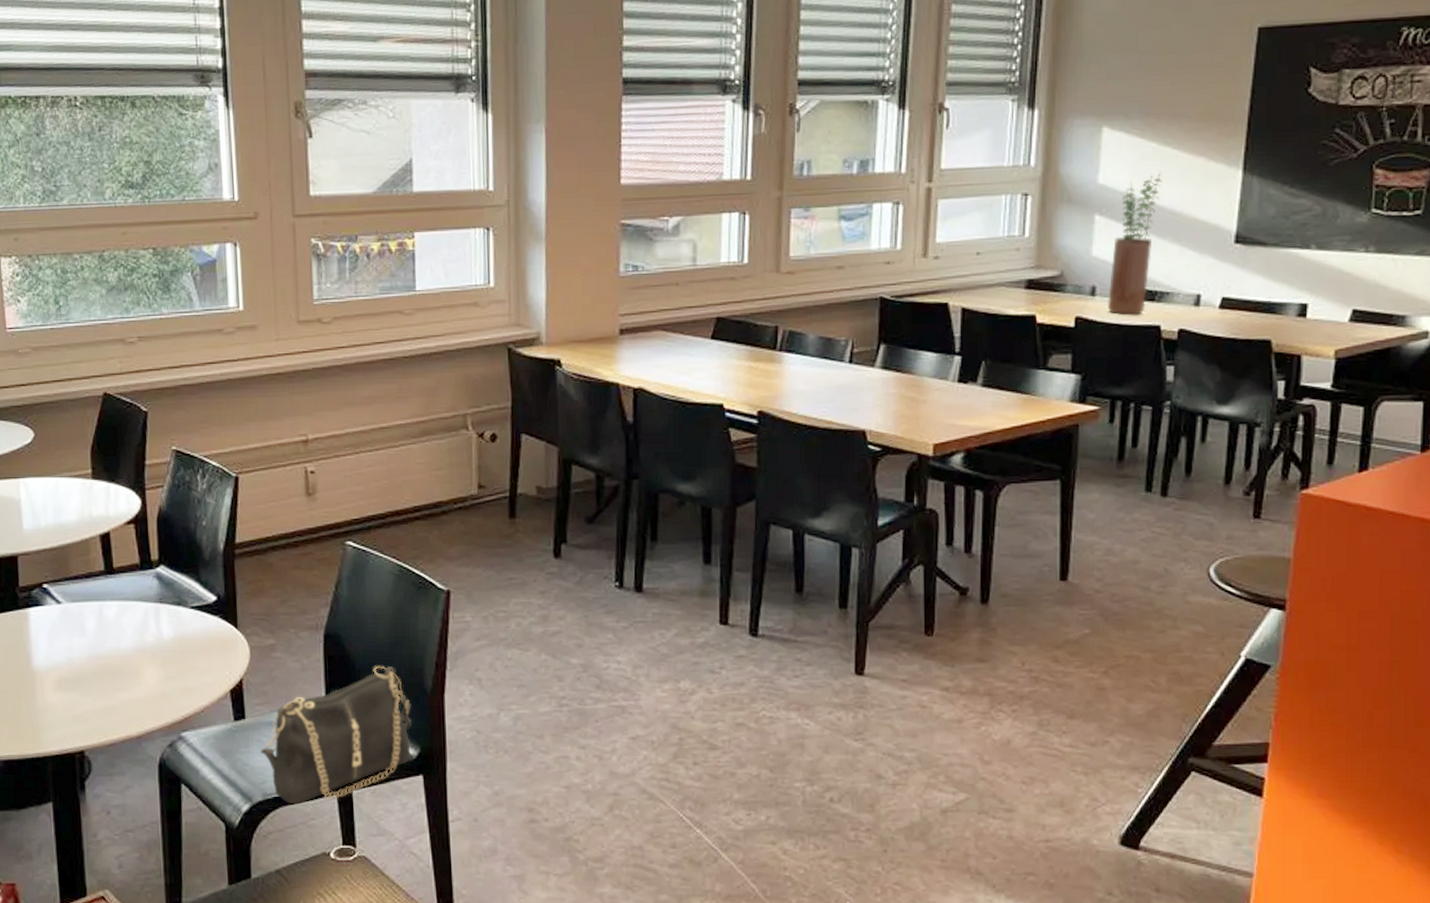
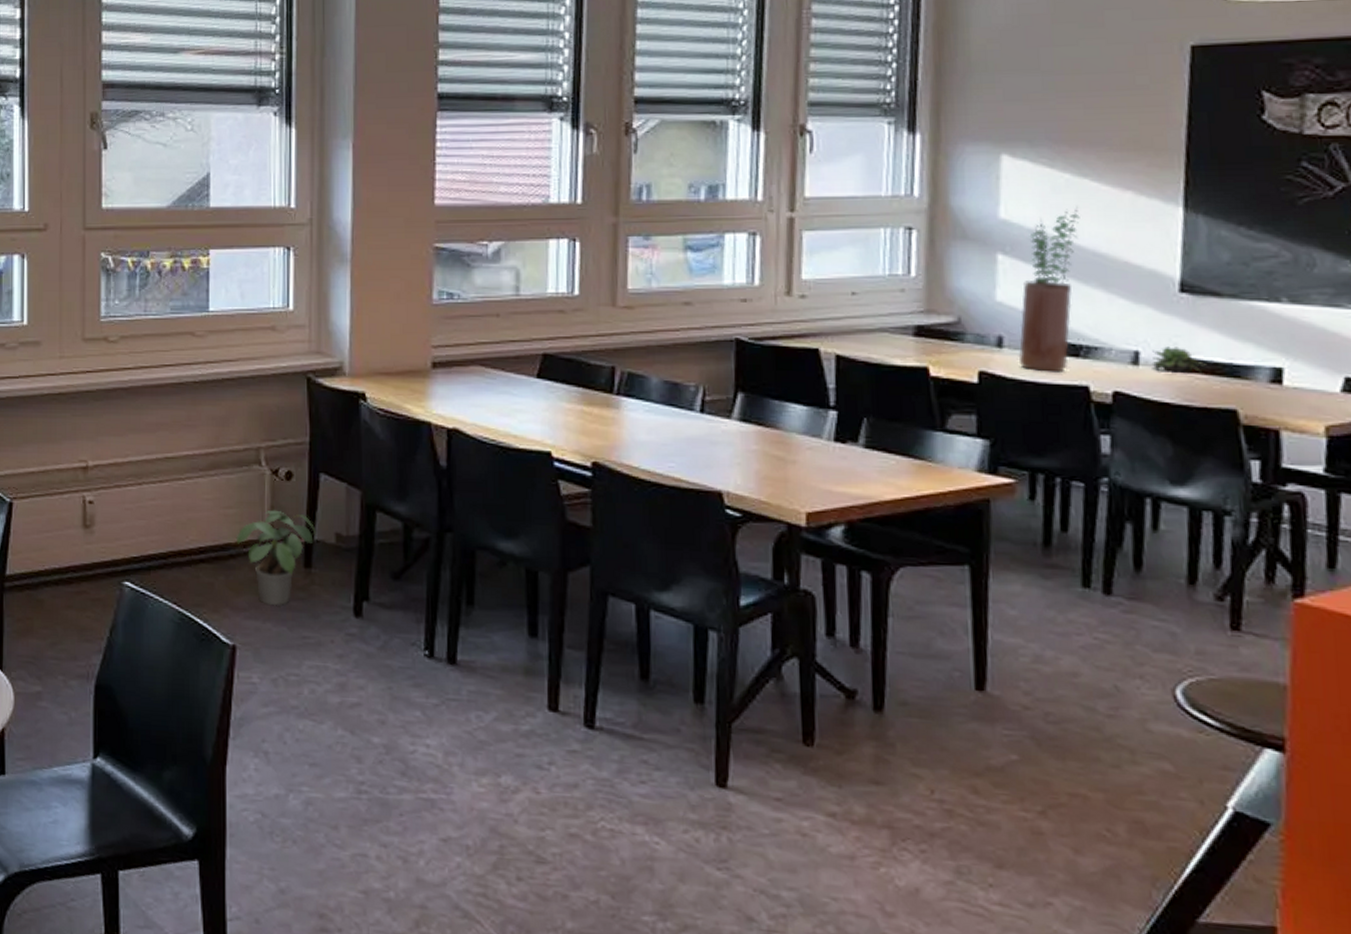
handbag: present [261,665,412,805] -> none [20,726,189,881]
potted plant: none [447,469,520,554] -> present [236,510,318,606]
succulent plant: none [1209,289,1252,311] -> present [1151,347,1208,373]

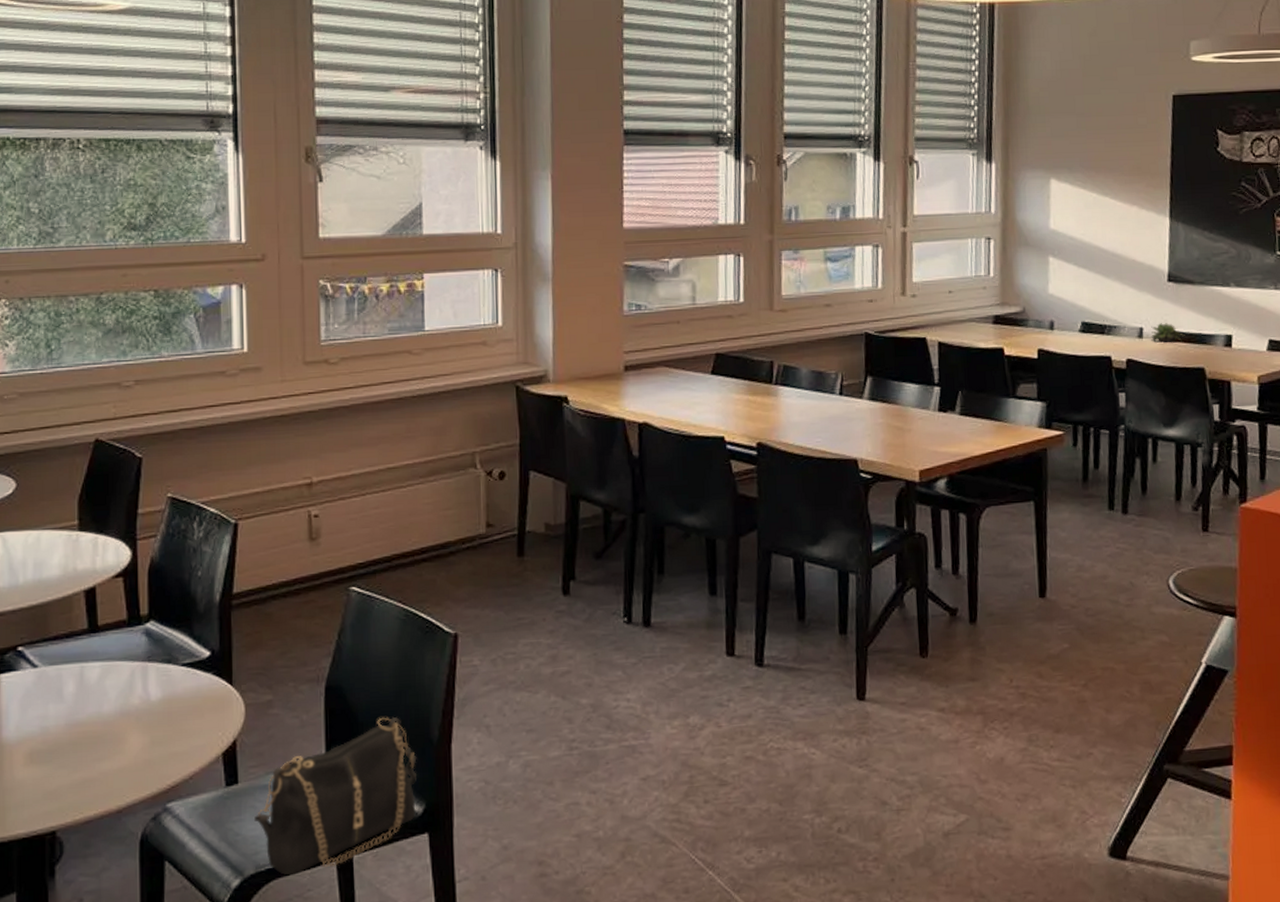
handbag: none [20,726,189,881] -> present [254,716,417,876]
potted plant: present [236,510,318,606] -> none [455,507,529,594]
vase: present [1018,206,1080,372] -> none [1064,218,1103,347]

